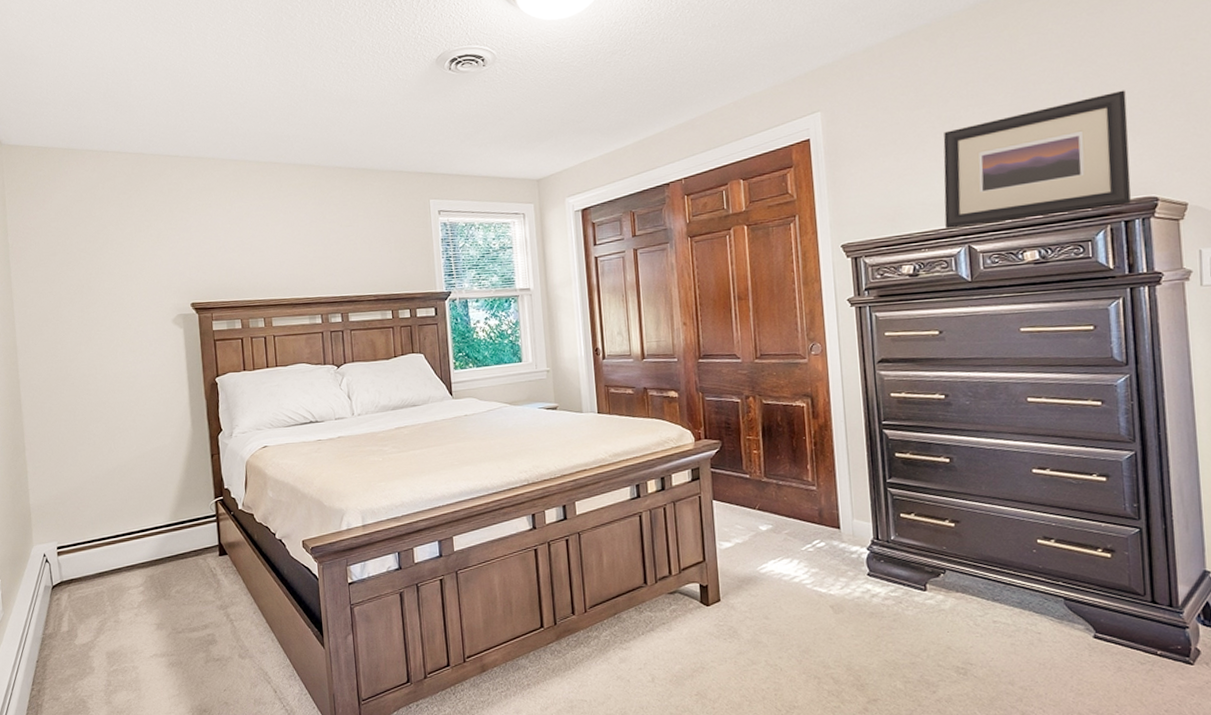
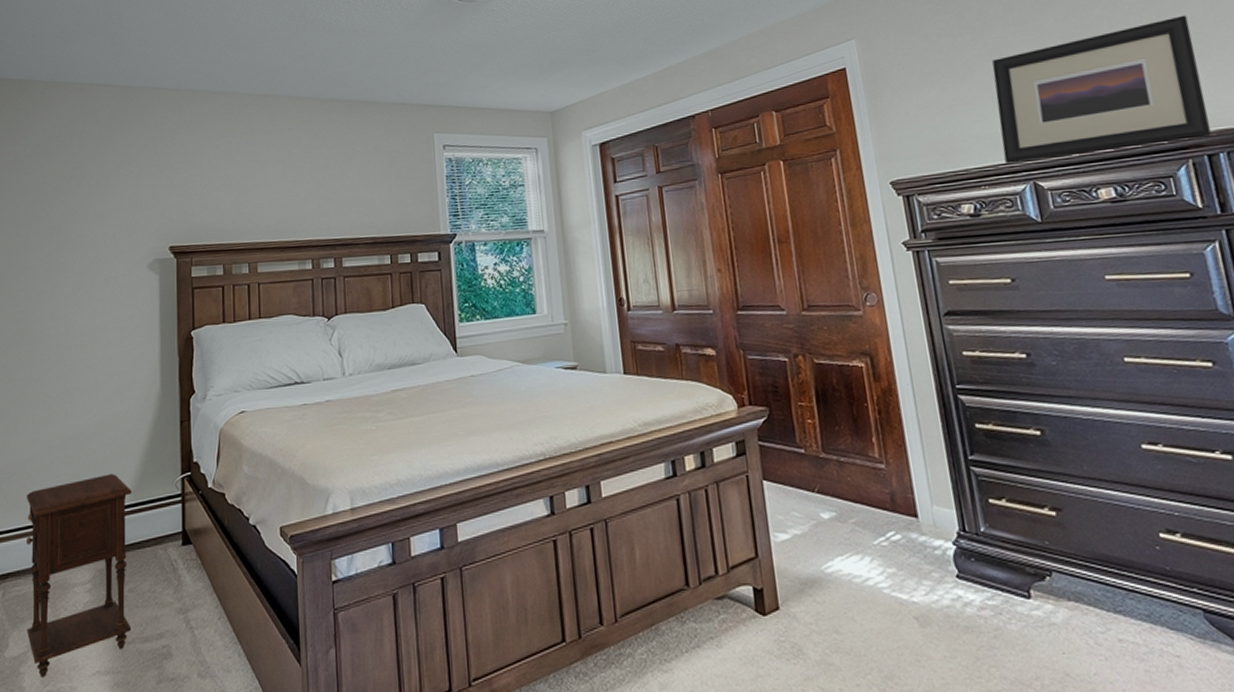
nightstand: none [80,499,181,659] -> present [25,474,132,677]

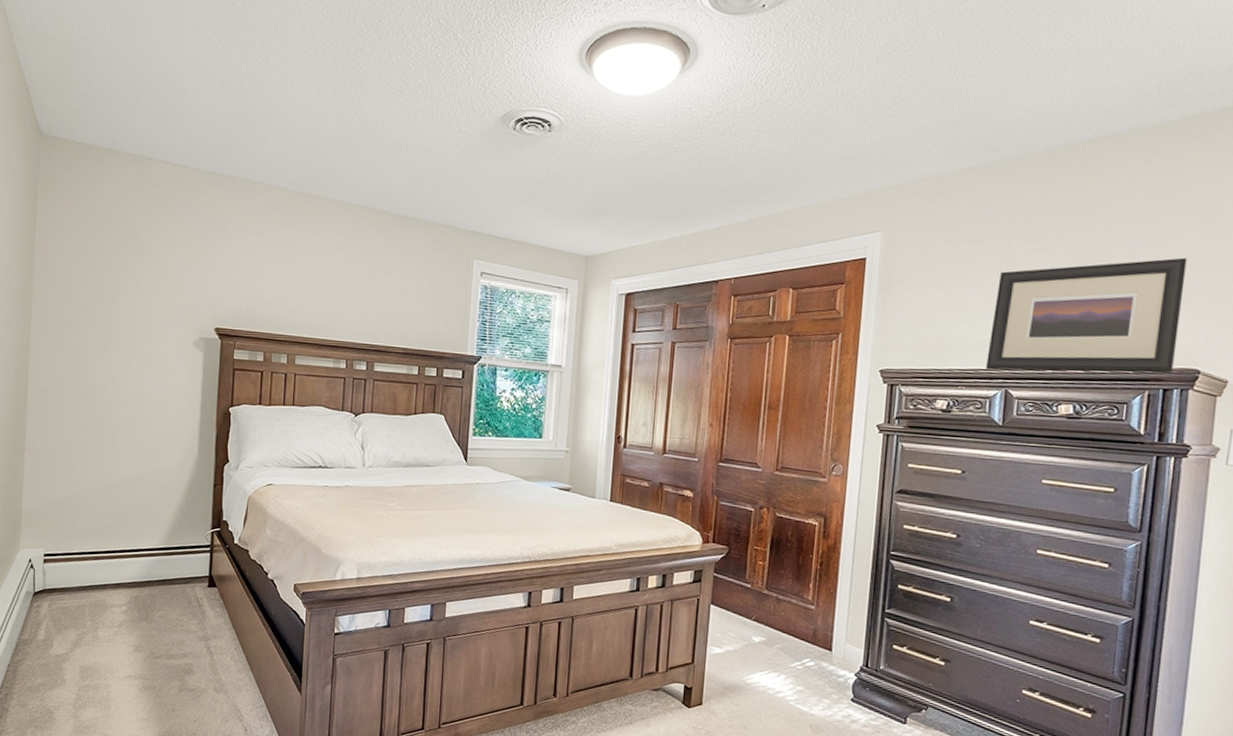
nightstand: present [25,474,132,677] -> none [69,520,167,674]

